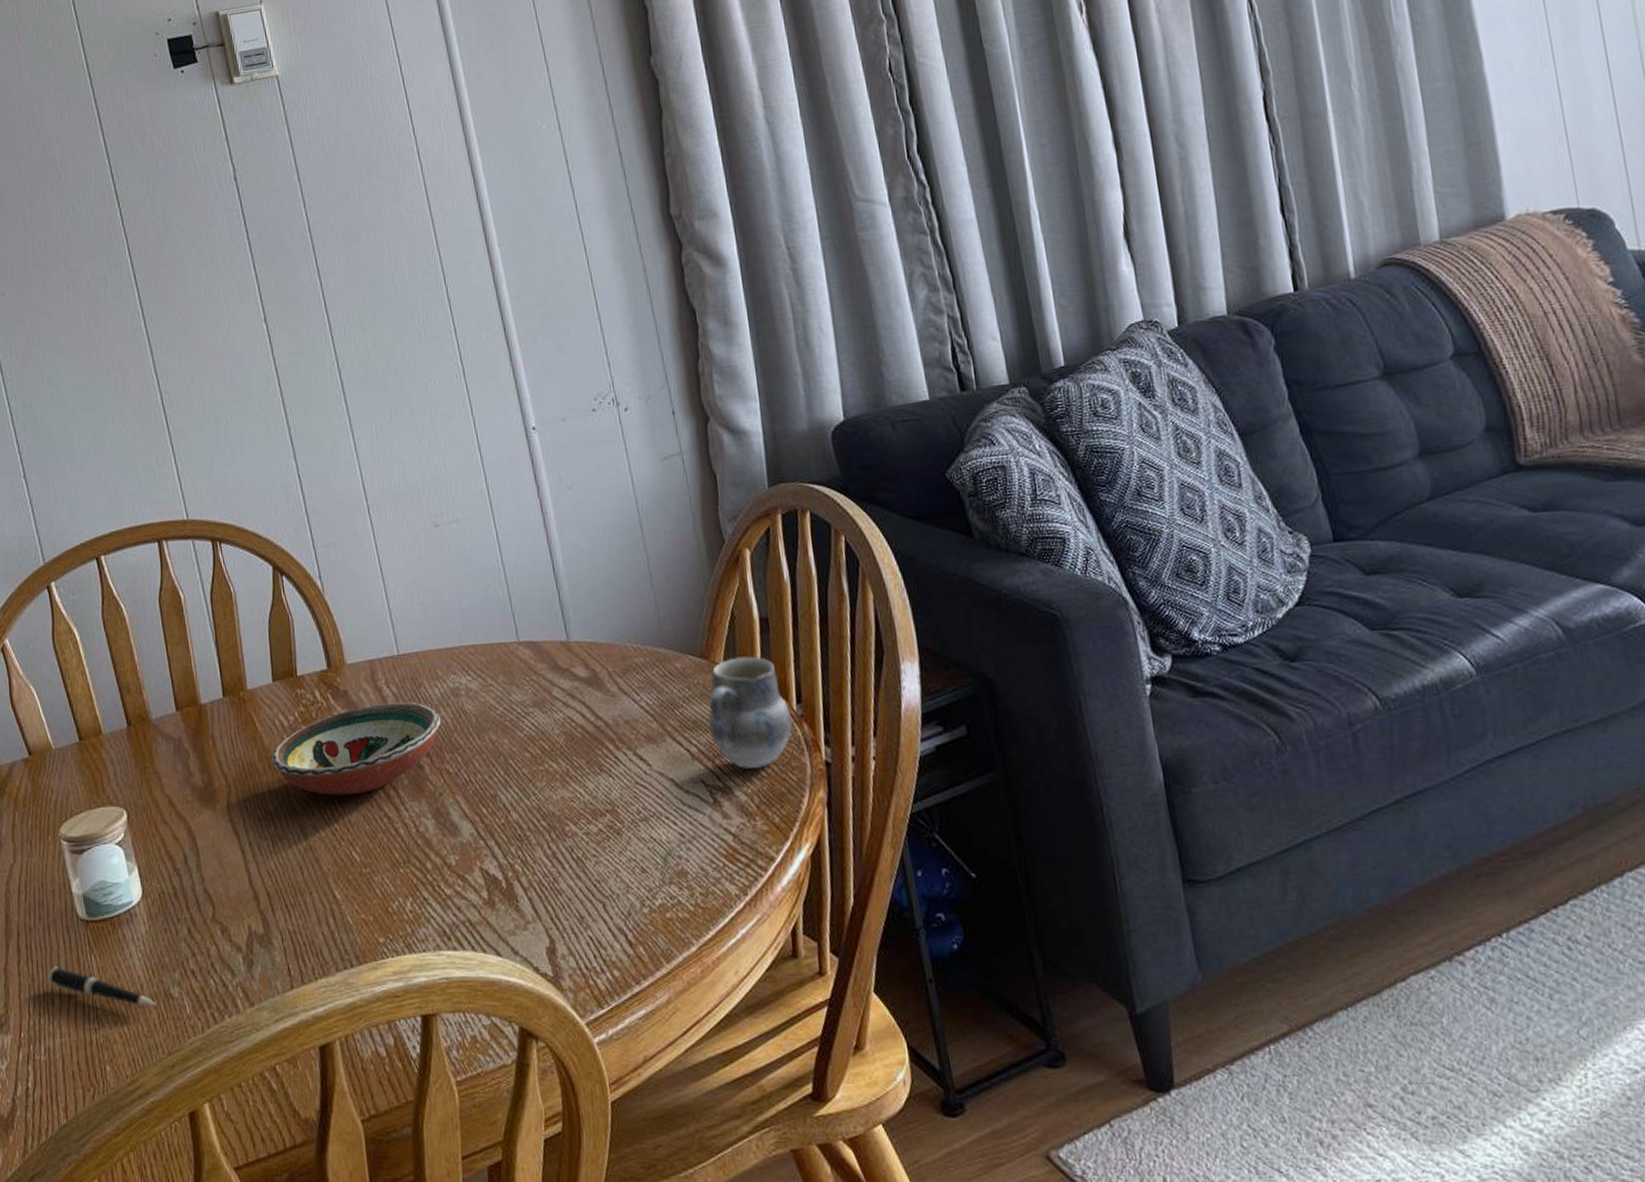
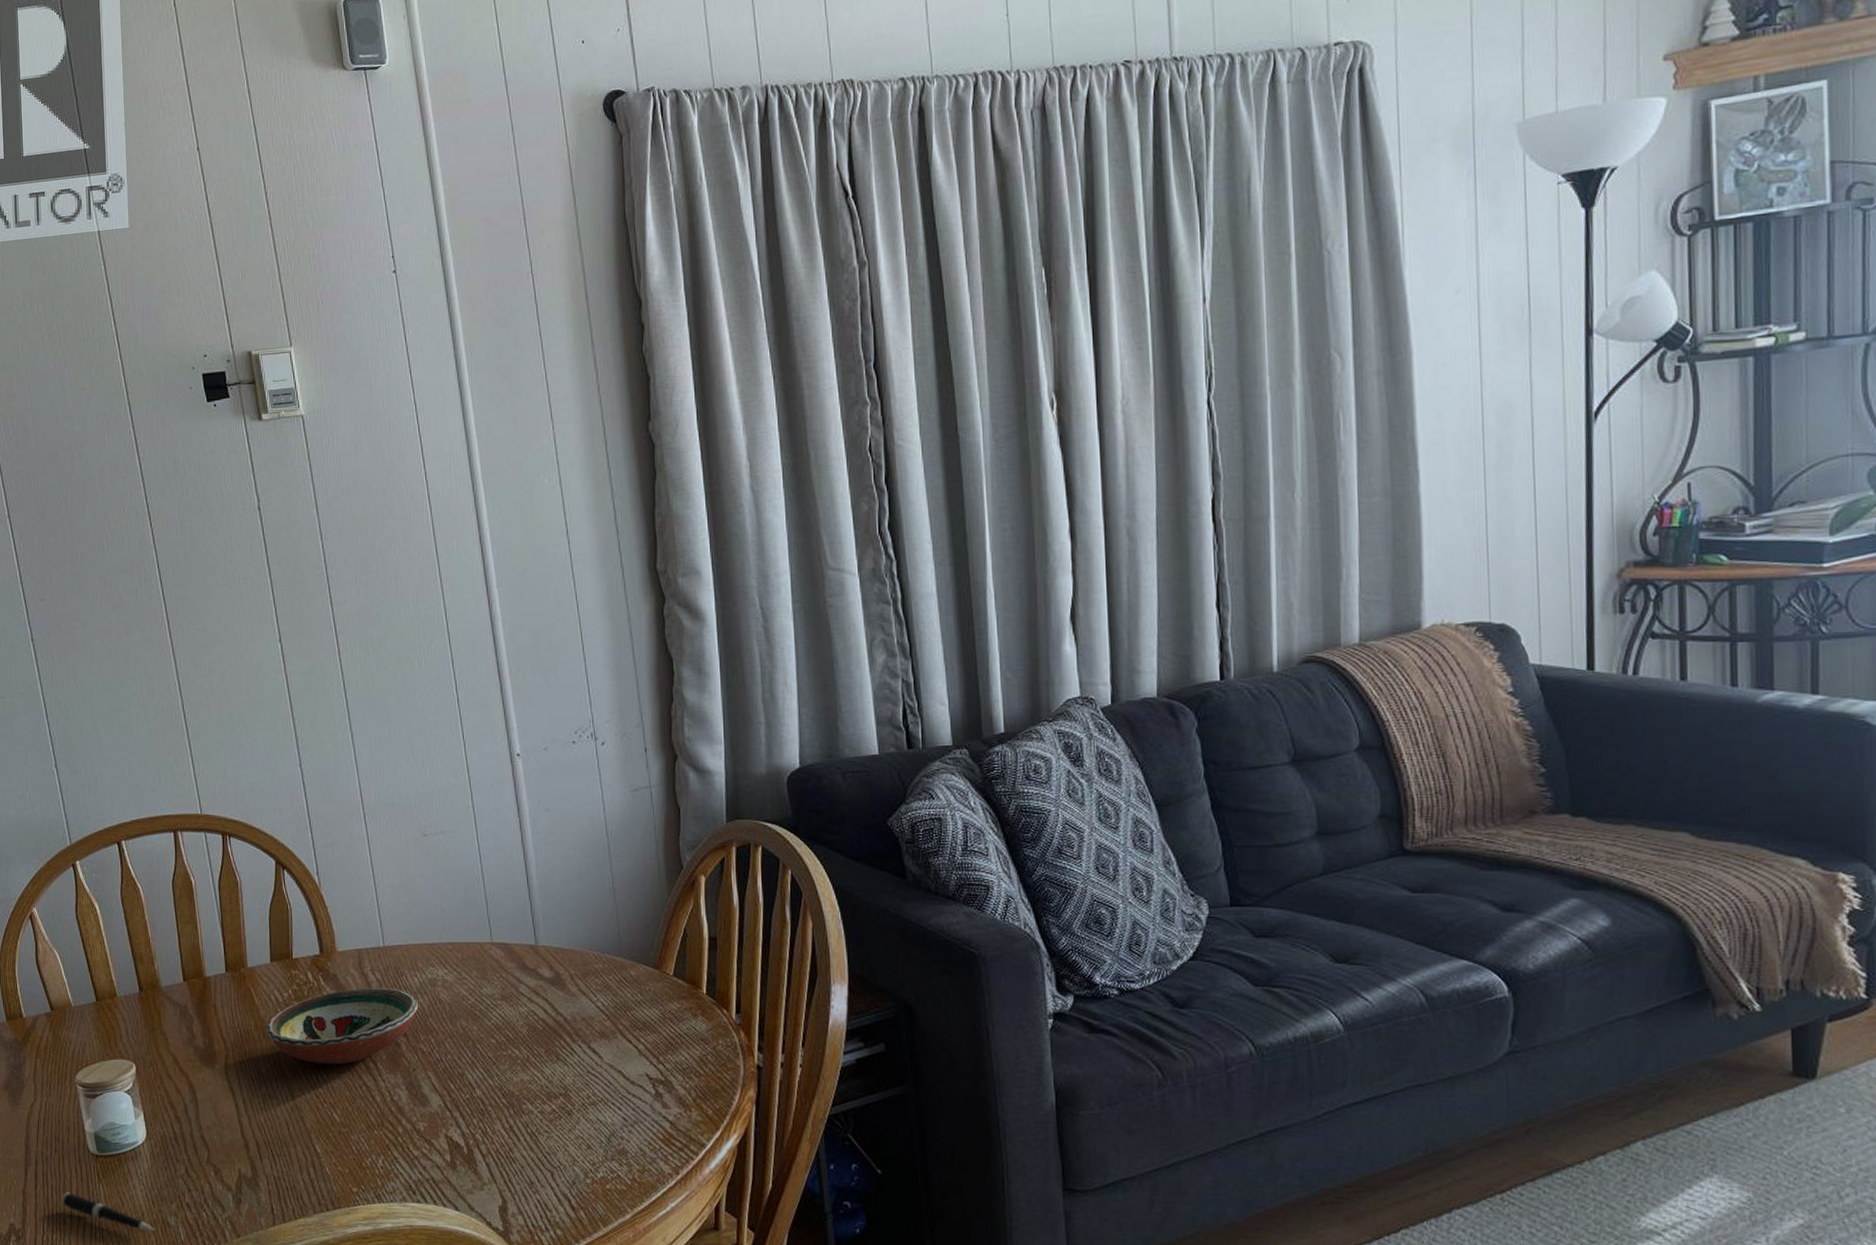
cup: present [708,656,793,769] -> none [656,970,731,1067]

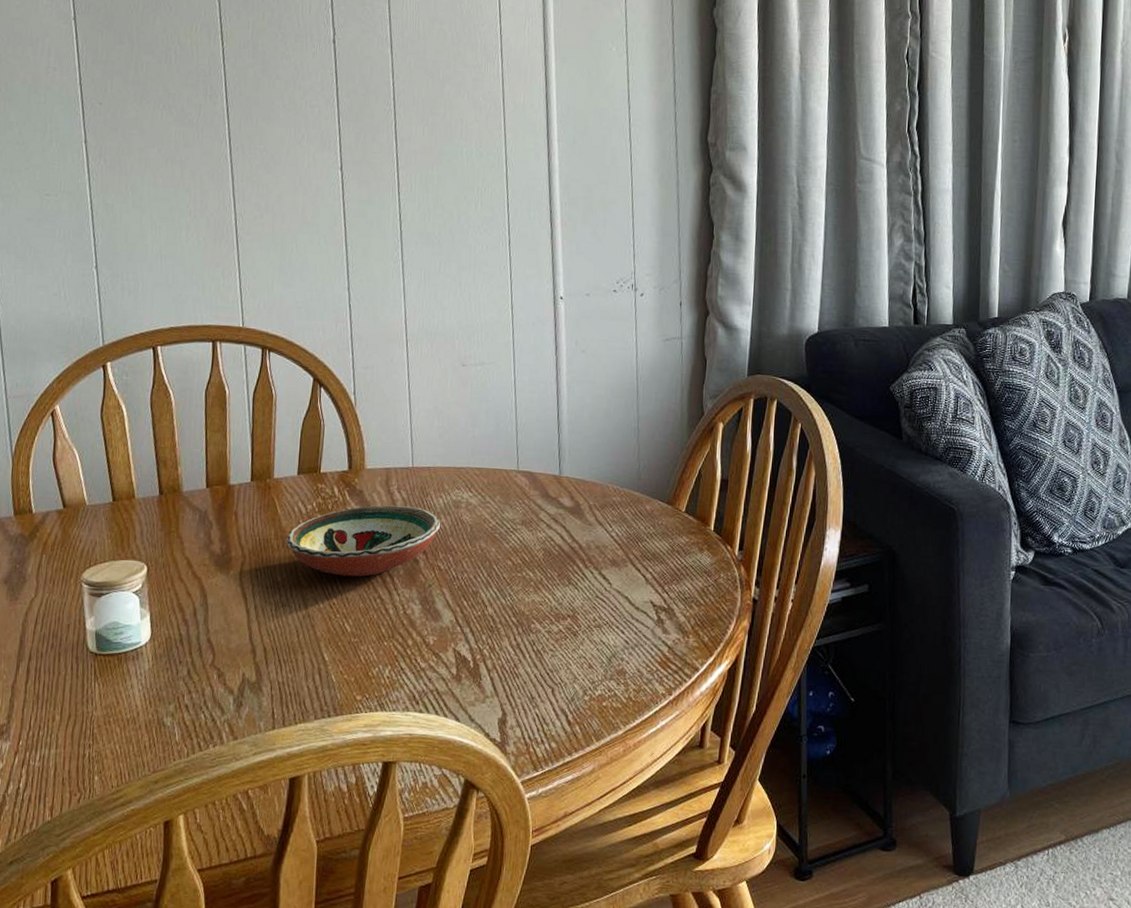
pen: present [61,1192,155,1231] -> none [52,689,149,731]

